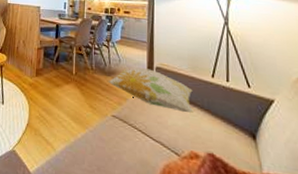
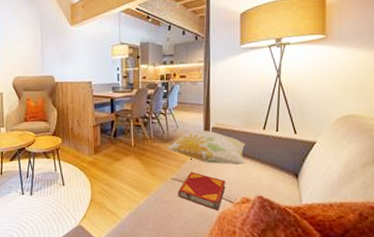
hardback book: none [118,111,171,162] -> present [178,171,226,211]

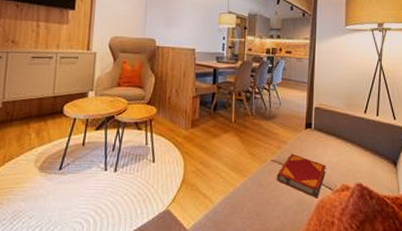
decorative pillow: present [166,130,246,166] -> none [268,109,347,150]

